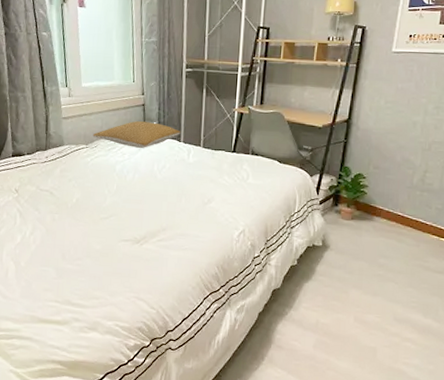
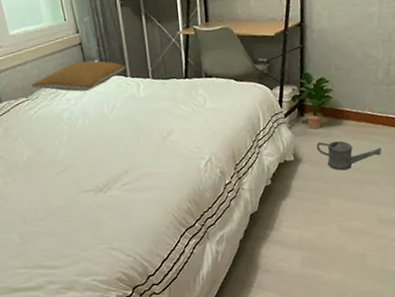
watering can: none [345,233,407,265] -> present [316,141,381,171]

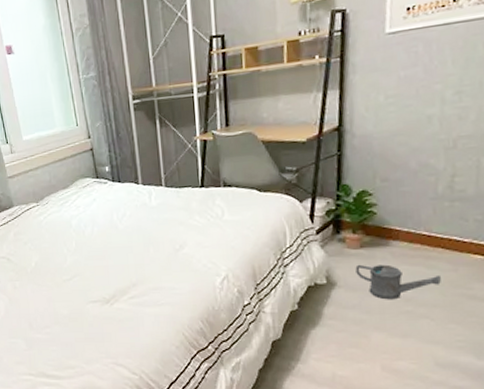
pillow: present [31,60,126,92] -> none [42,167,138,198]

